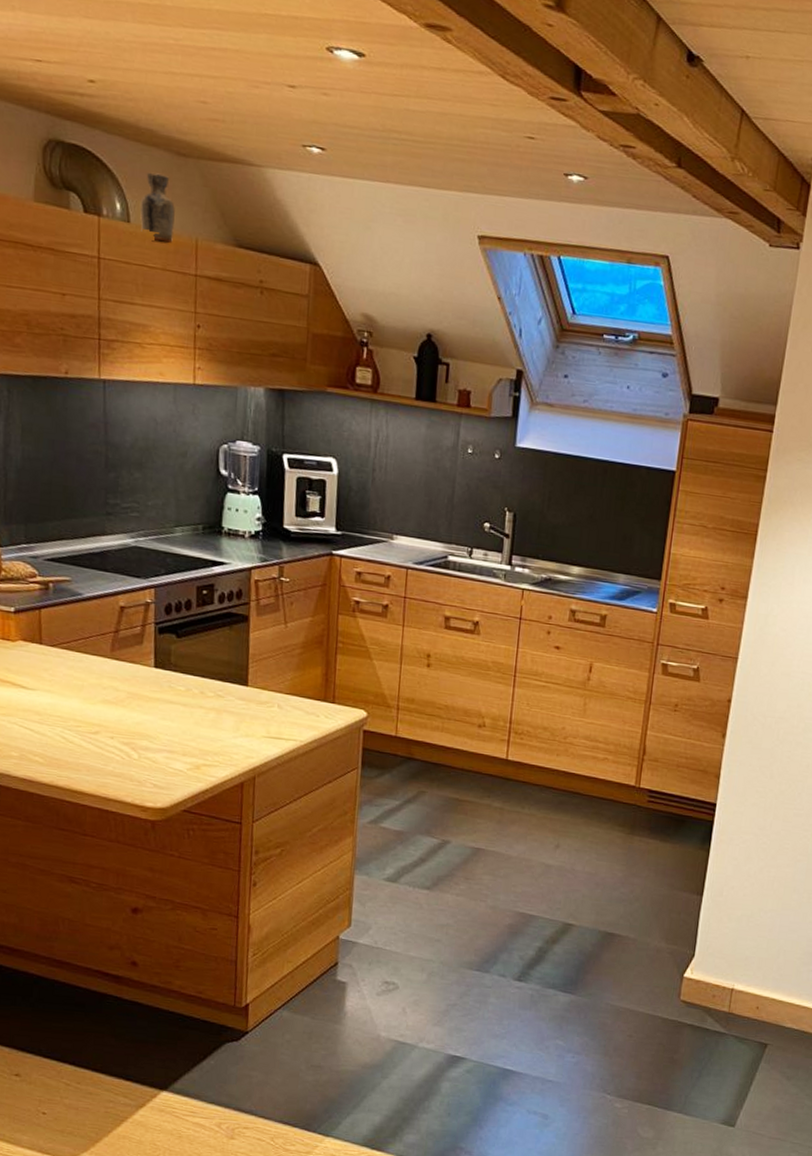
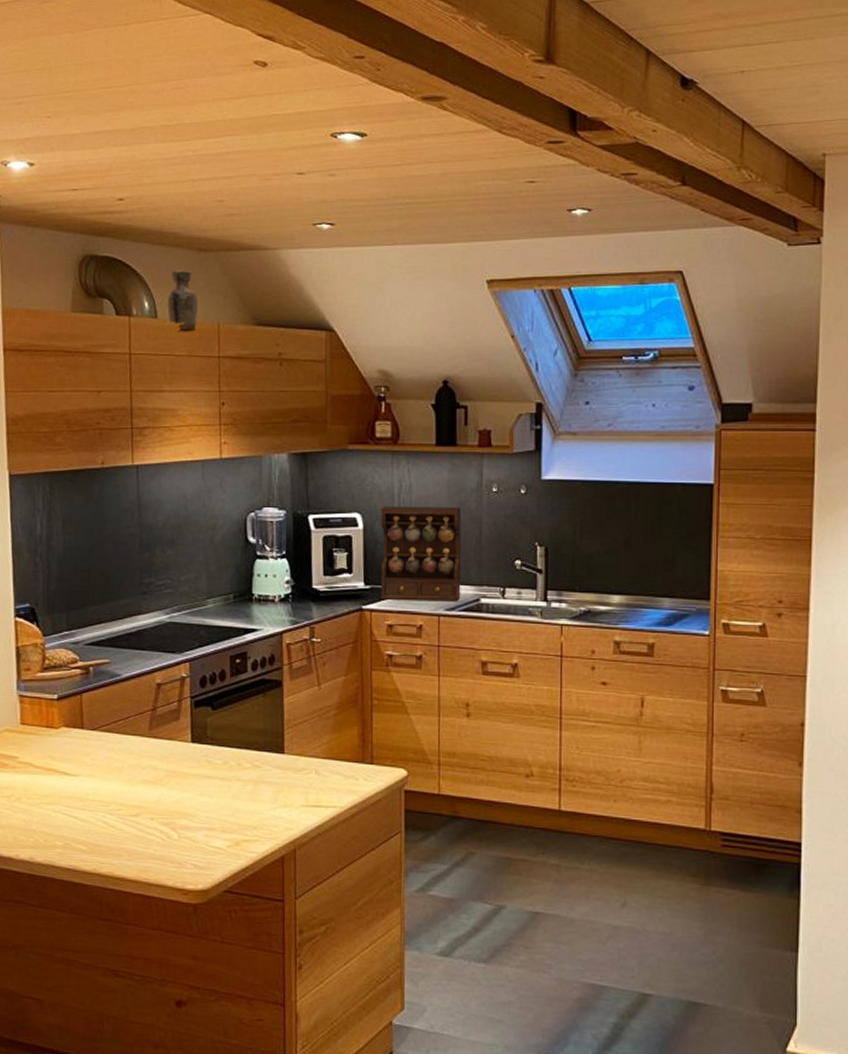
spice rack: none [351,454,436,557] -> present [380,506,461,602]

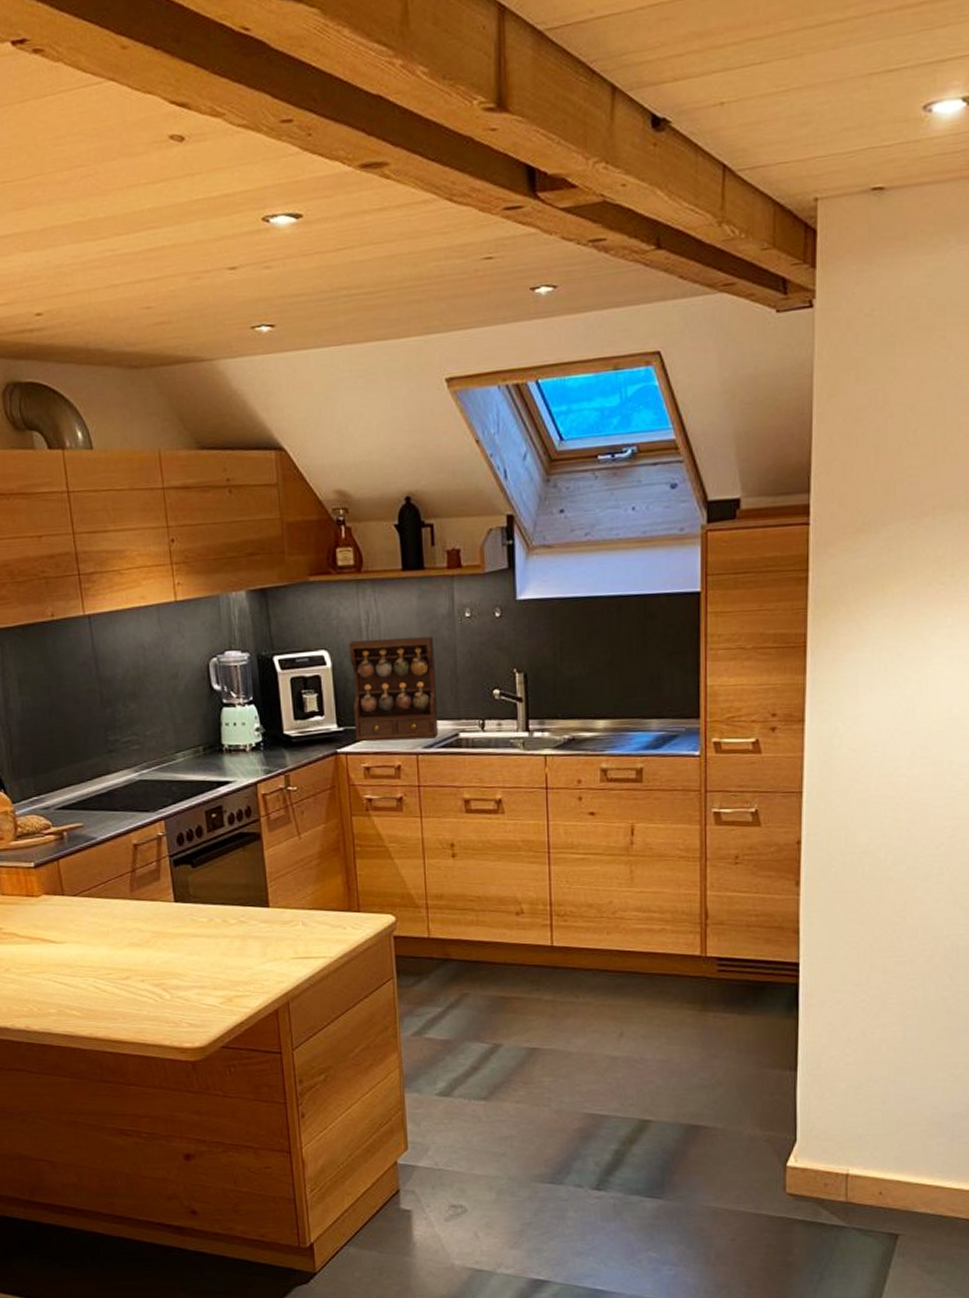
ceramic jug: present [165,270,198,332] -> none [100,391,136,464]

